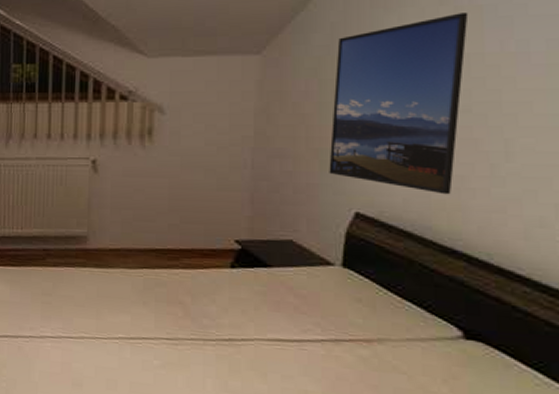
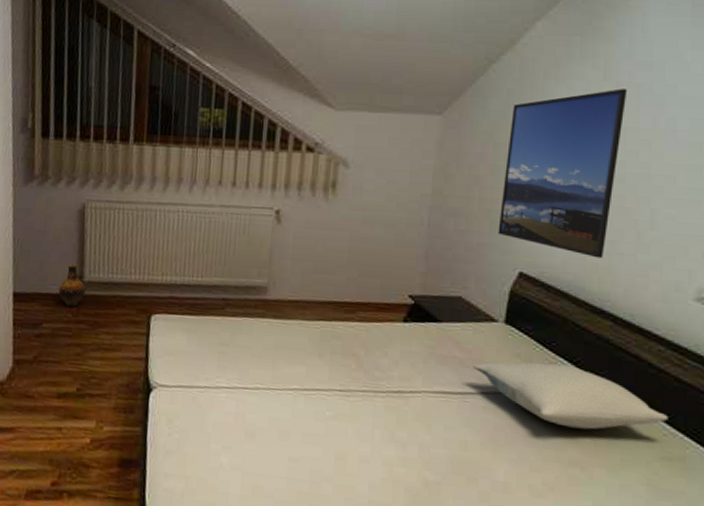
pillow: none [309,307,541,379] -> present [472,362,668,430]

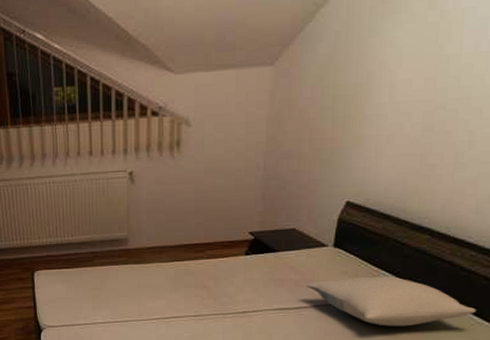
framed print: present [498,89,628,259] -> none [327,16,452,181]

